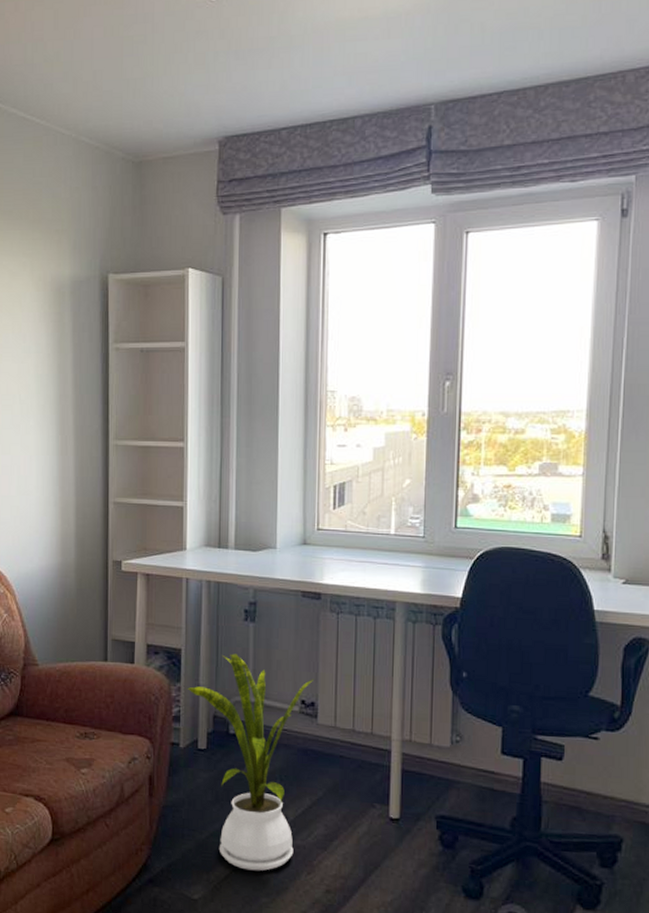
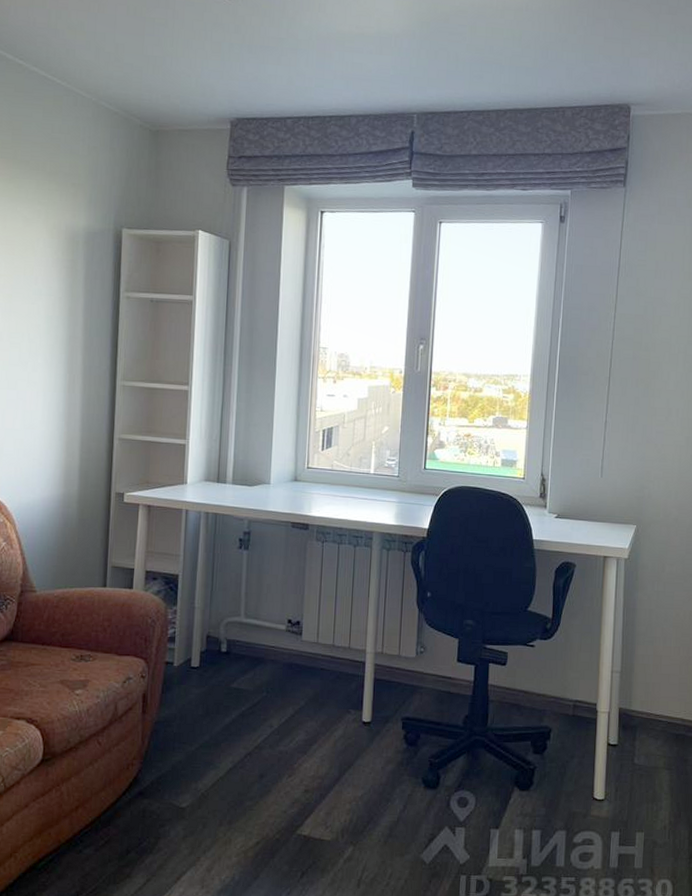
house plant: present [187,653,315,871] -> none [183,578,301,777]

